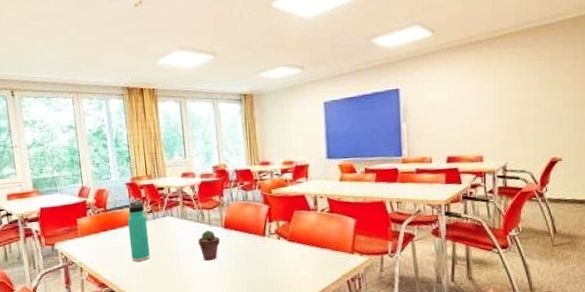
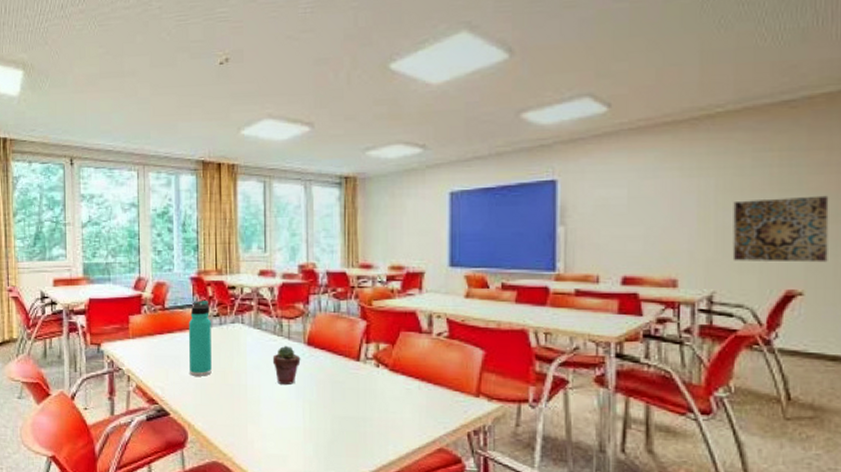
wall art: none [517,90,576,140] -> present [732,195,829,263]

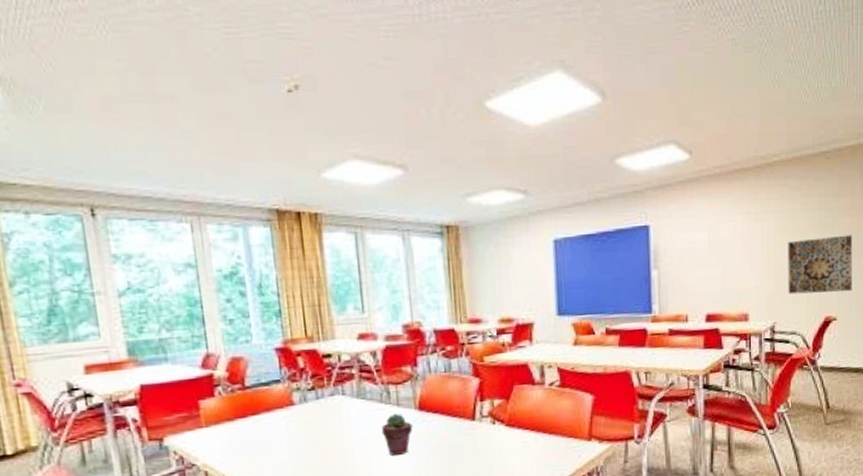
thermos bottle: present [189,299,212,376] -> none [278,372,312,461]

